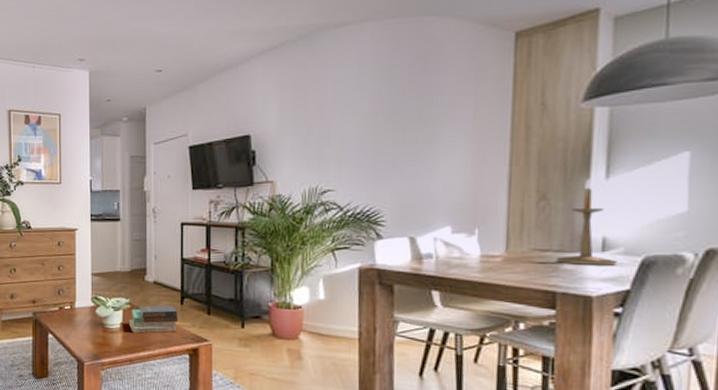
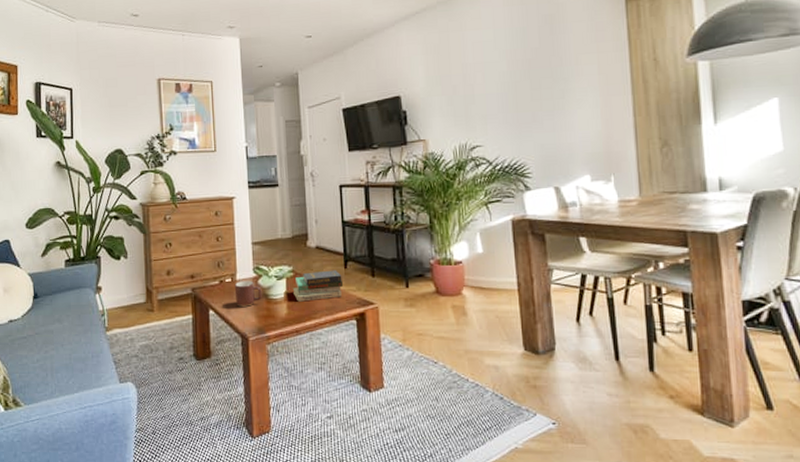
mug: none [73,309,99,334] -> present [234,281,262,307]
candlestick: present [557,179,618,266] -> none [683,126,734,204]

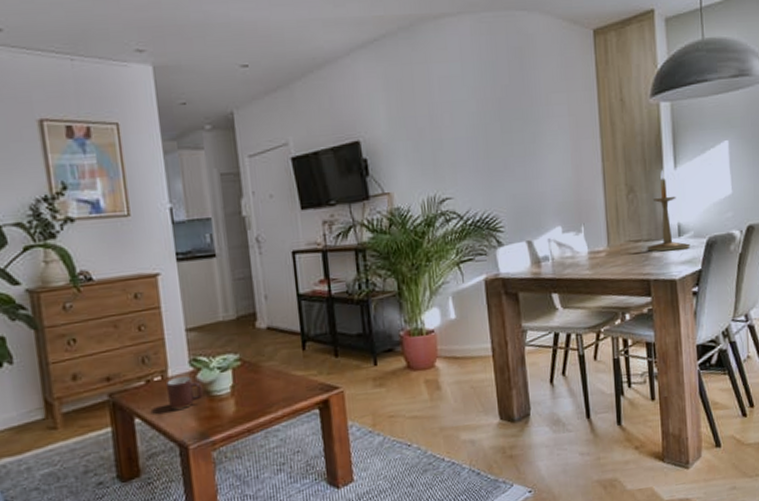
books: present [293,270,343,302] -> none [242,353,301,396]
candlestick: none [683,126,734,204] -> present [647,170,690,252]

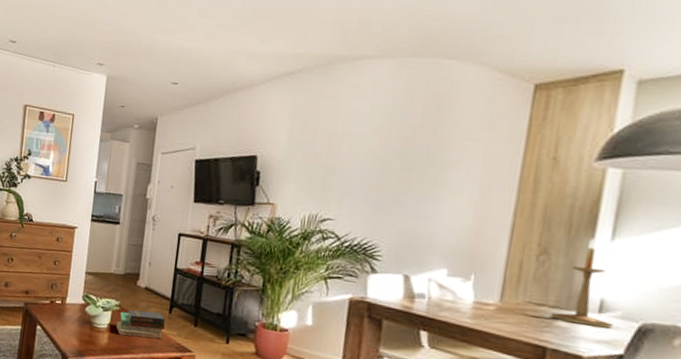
mug: present [165,376,203,410] -> none [62,305,88,330]
books: none [242,353,301,396] -> present [116,310,165,339]

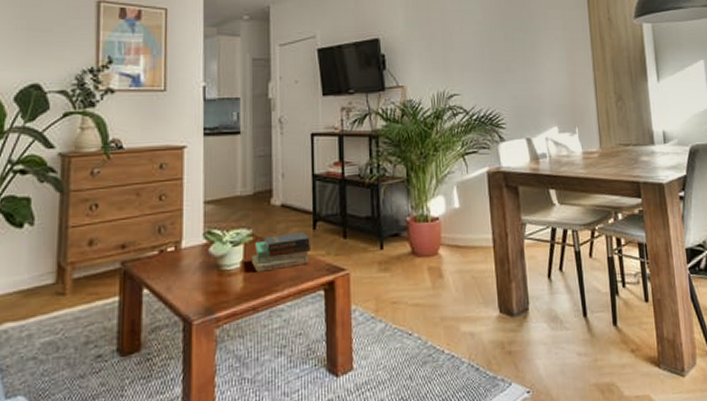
candlestick: present [551,239,614,329] -> none [636,82,675,156]

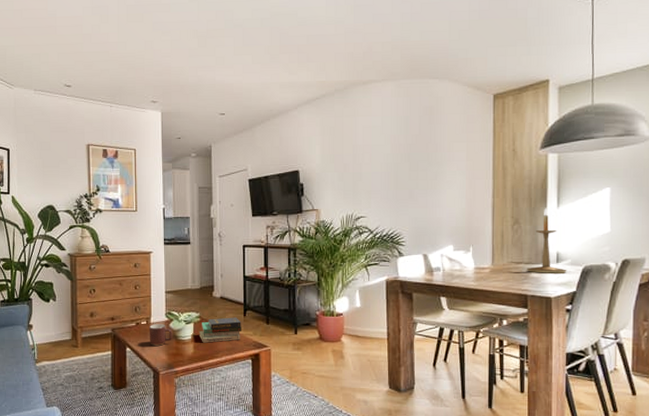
mug: none [178,249,213,282] -> present [149,324,172,346]
candlestick: none [636,82,675,156] -> present [527,208,567,273]

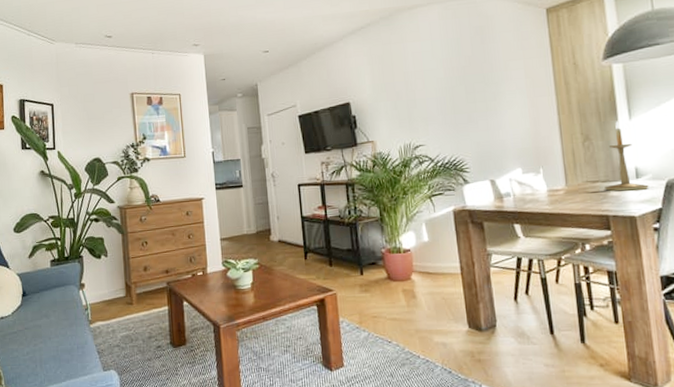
mug: present [149,324,172,346] -> none [205,273,231,297]
books: present [200,317,241,343] -> none [259,261,304,291]

